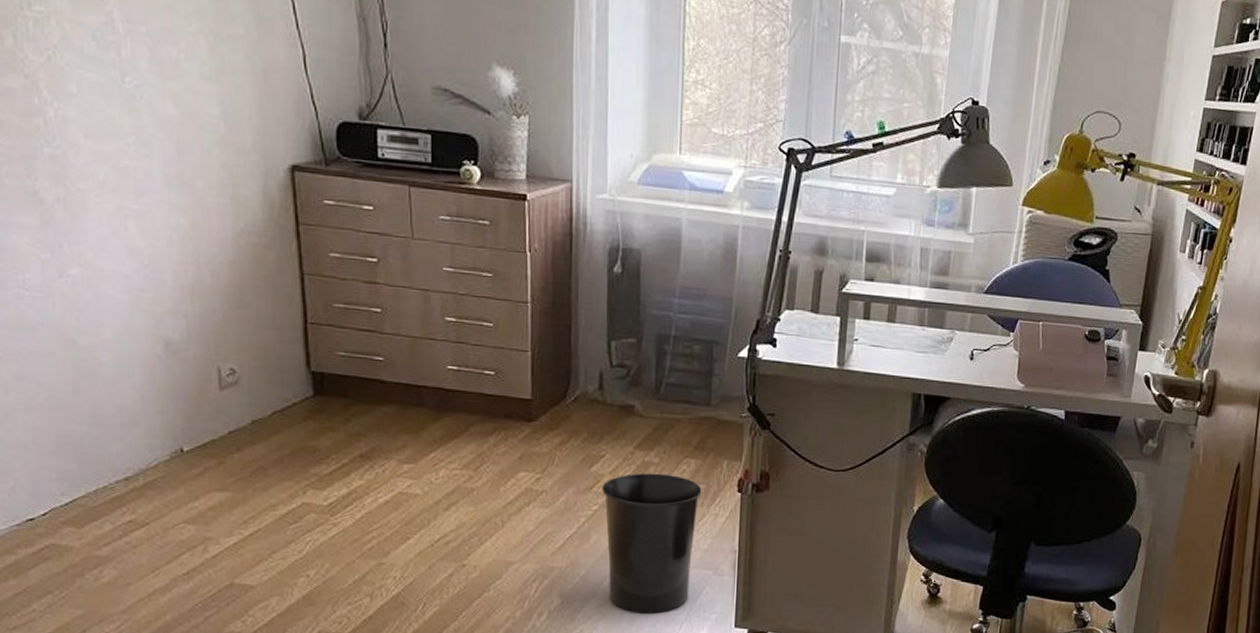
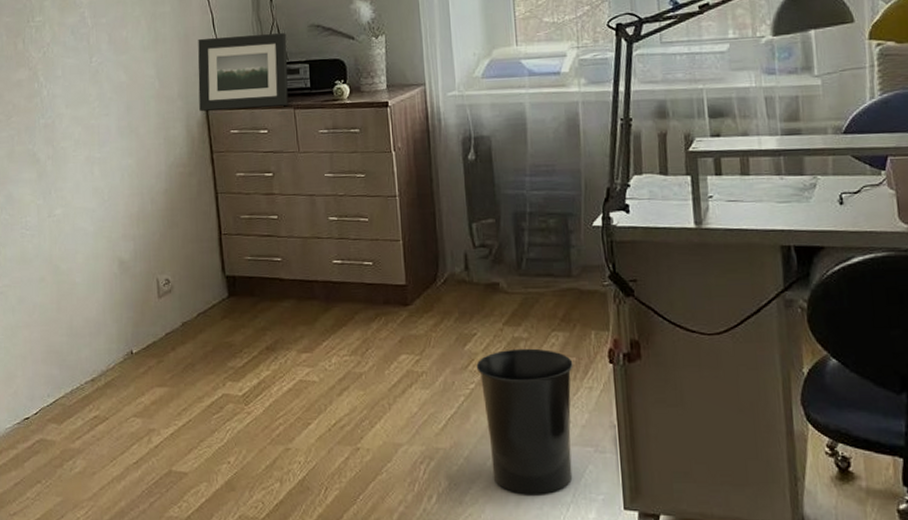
picture frame: none [281,78,404,182] -> present [198,33,289,112]

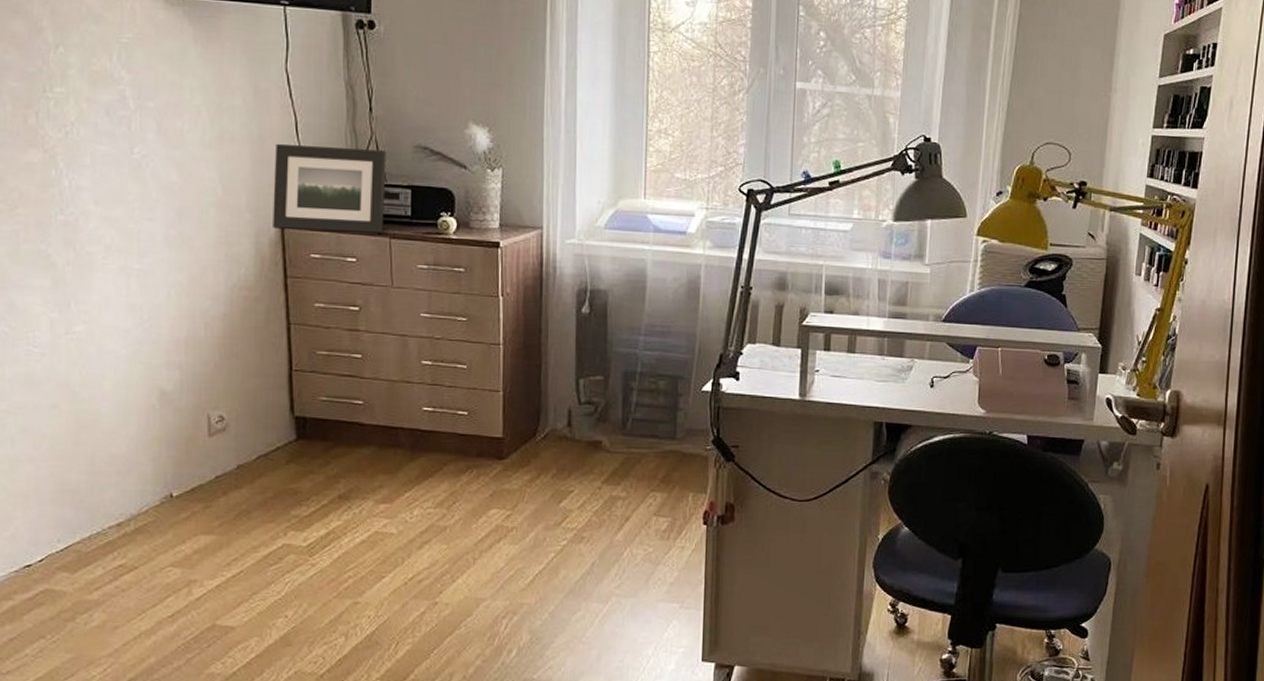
waste bin: present [476,348,573,494] -> none [570,507,668,647]

